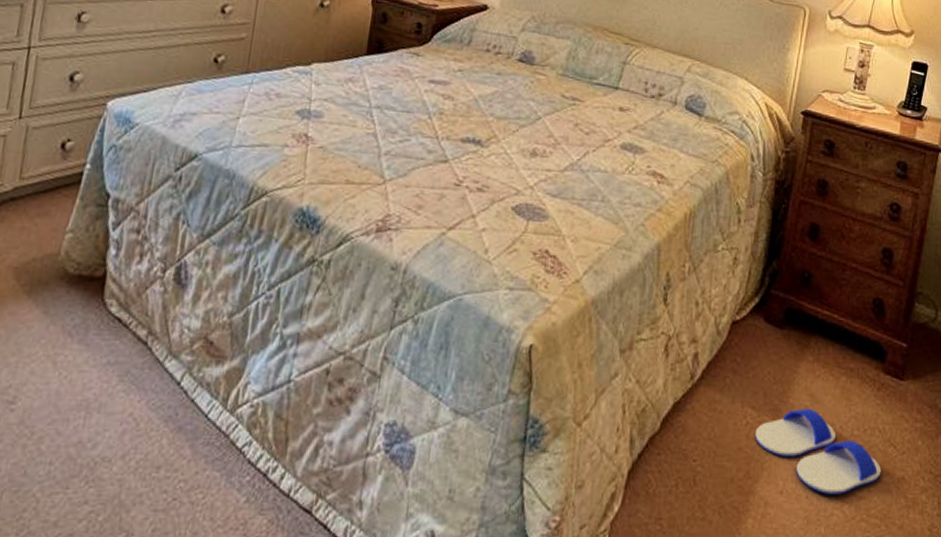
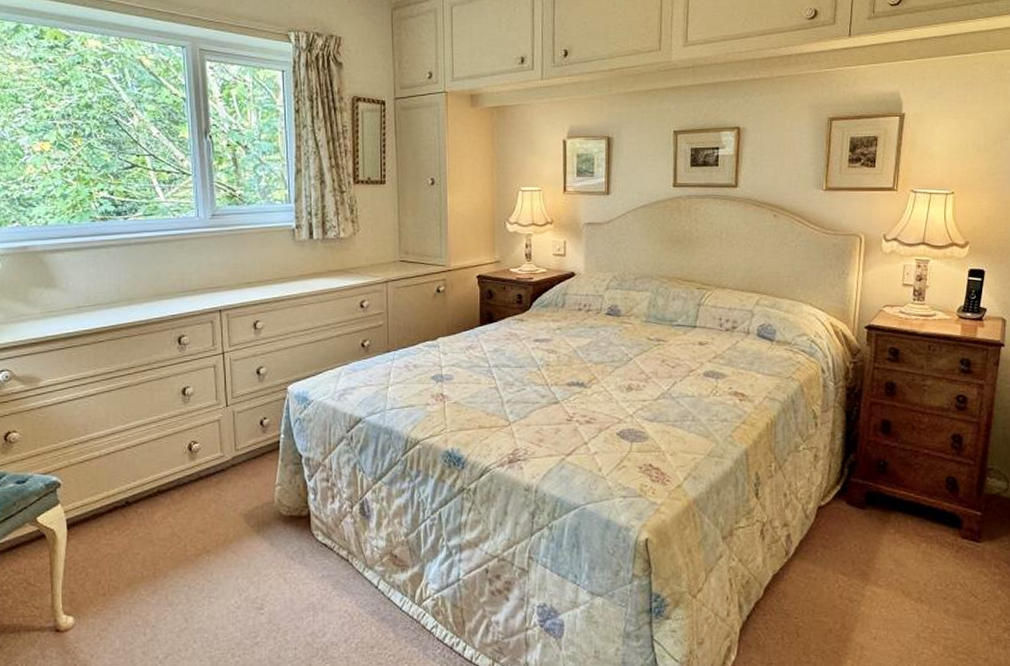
flip-flop: present [755,409,882,495] -> none [847,571,965,638]

